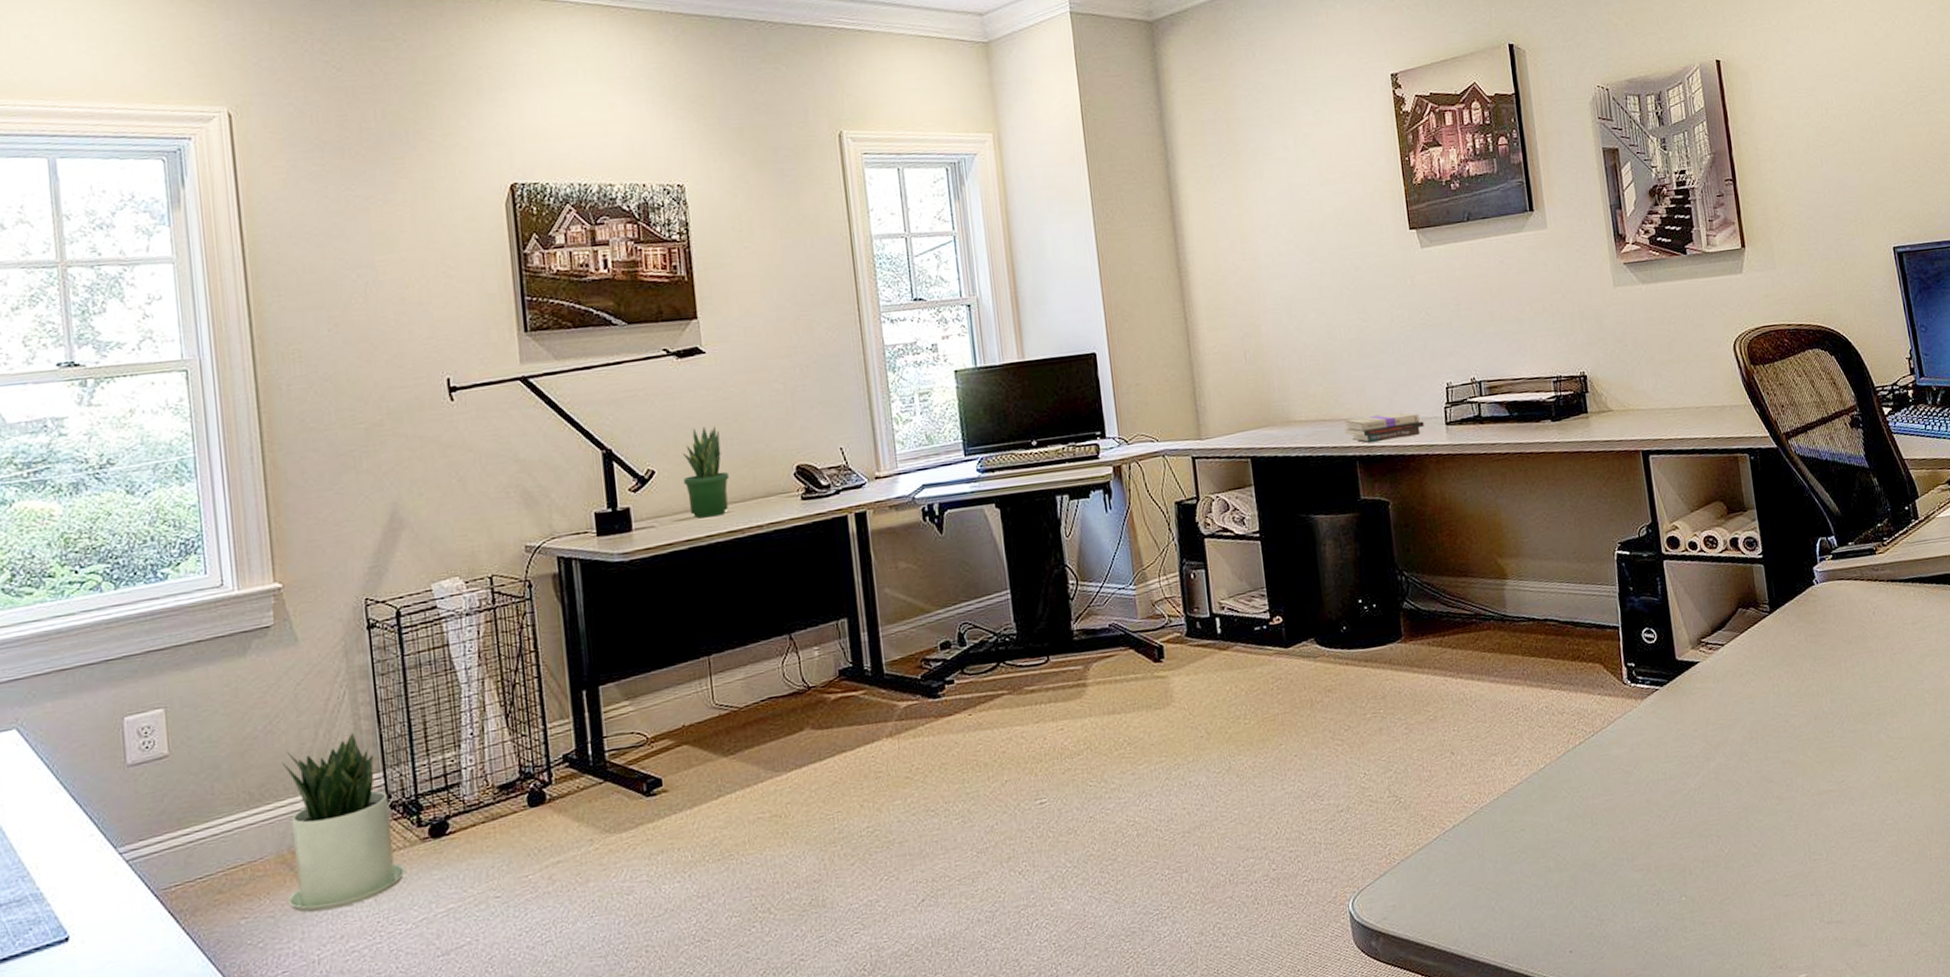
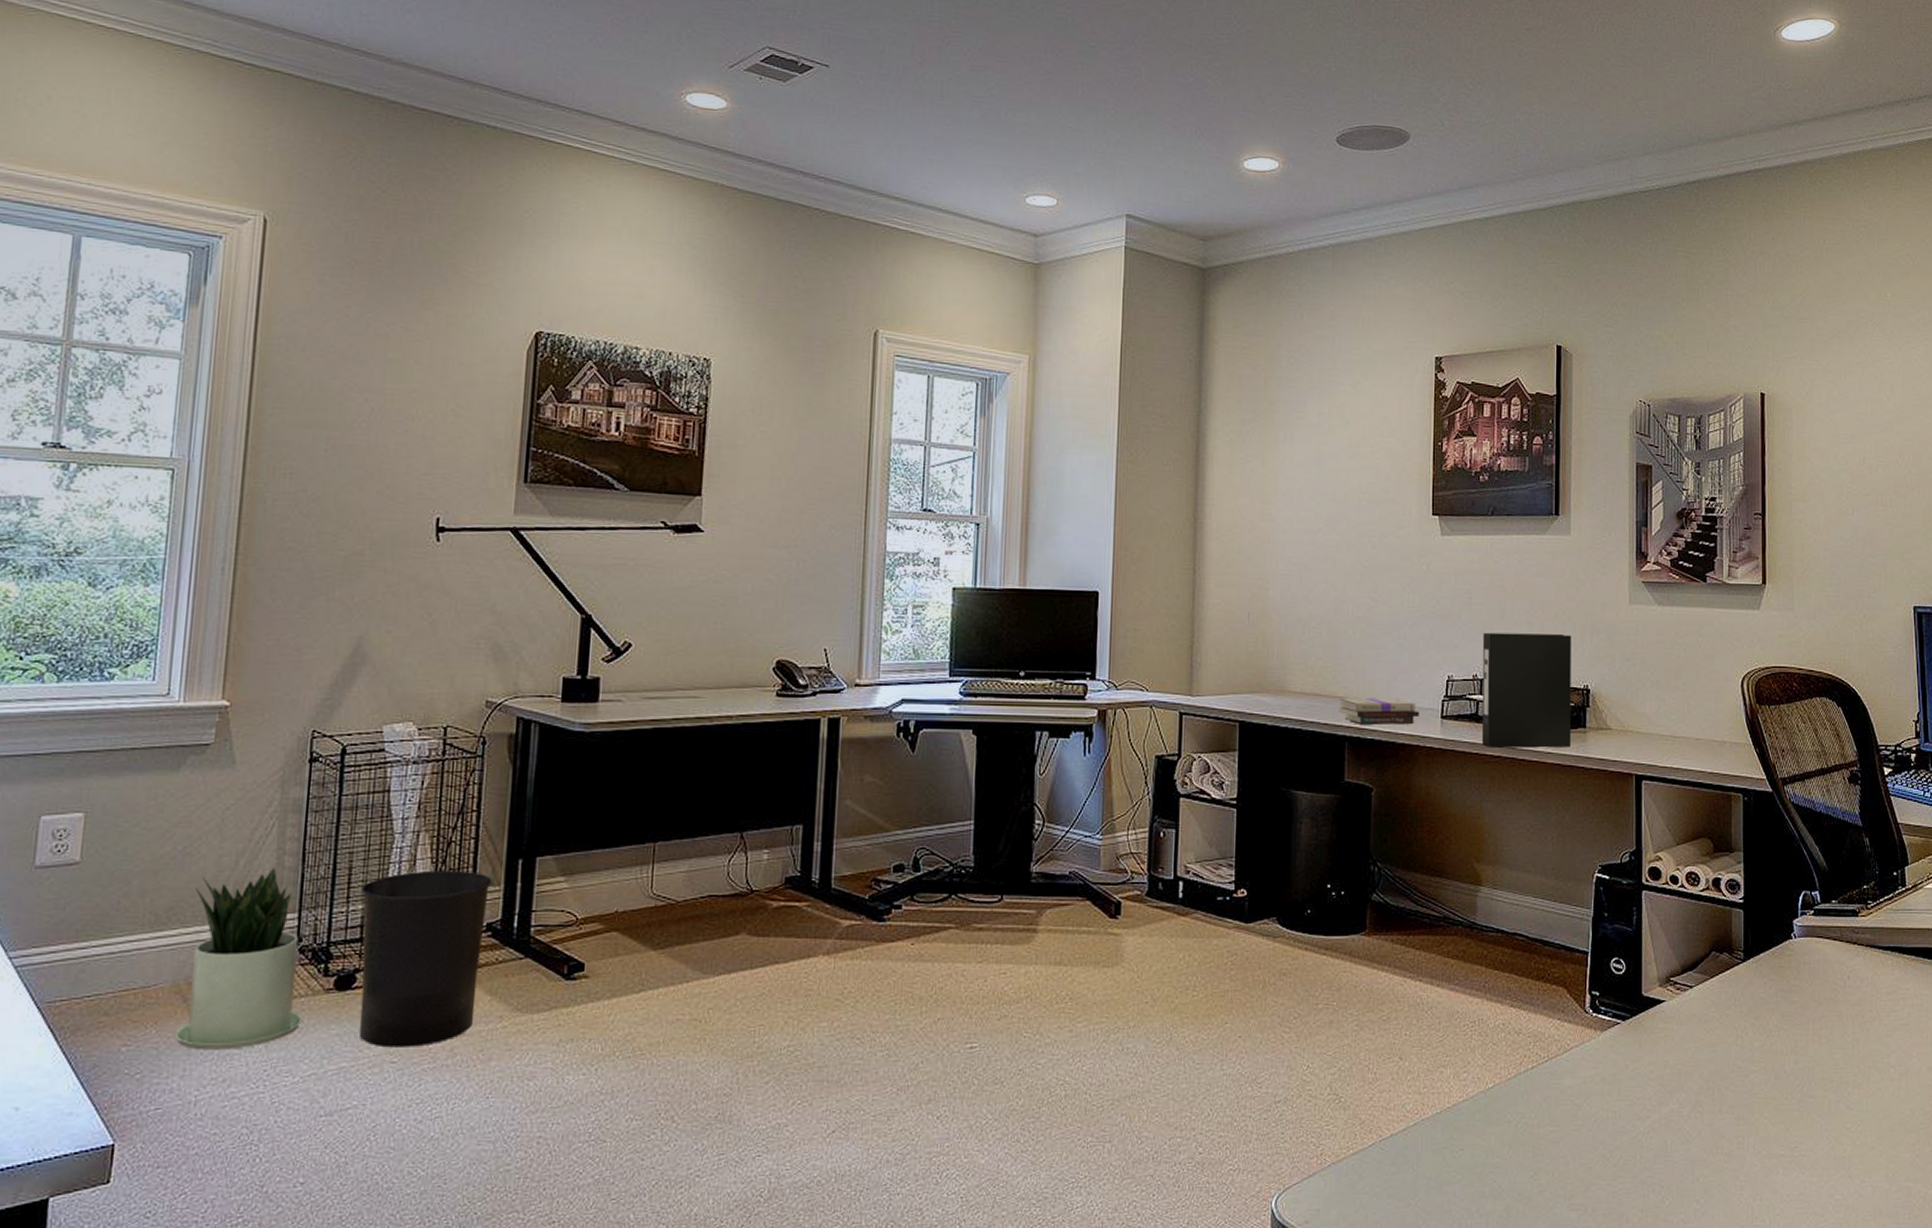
waste bin: none [438,708,567,885] -> present [358,870,493,1048]
planter: present [682,426,730,519] -> none [659,607,707,700]
binder: none [1475,325,1575,446] -> present [1482,632,1571,748]

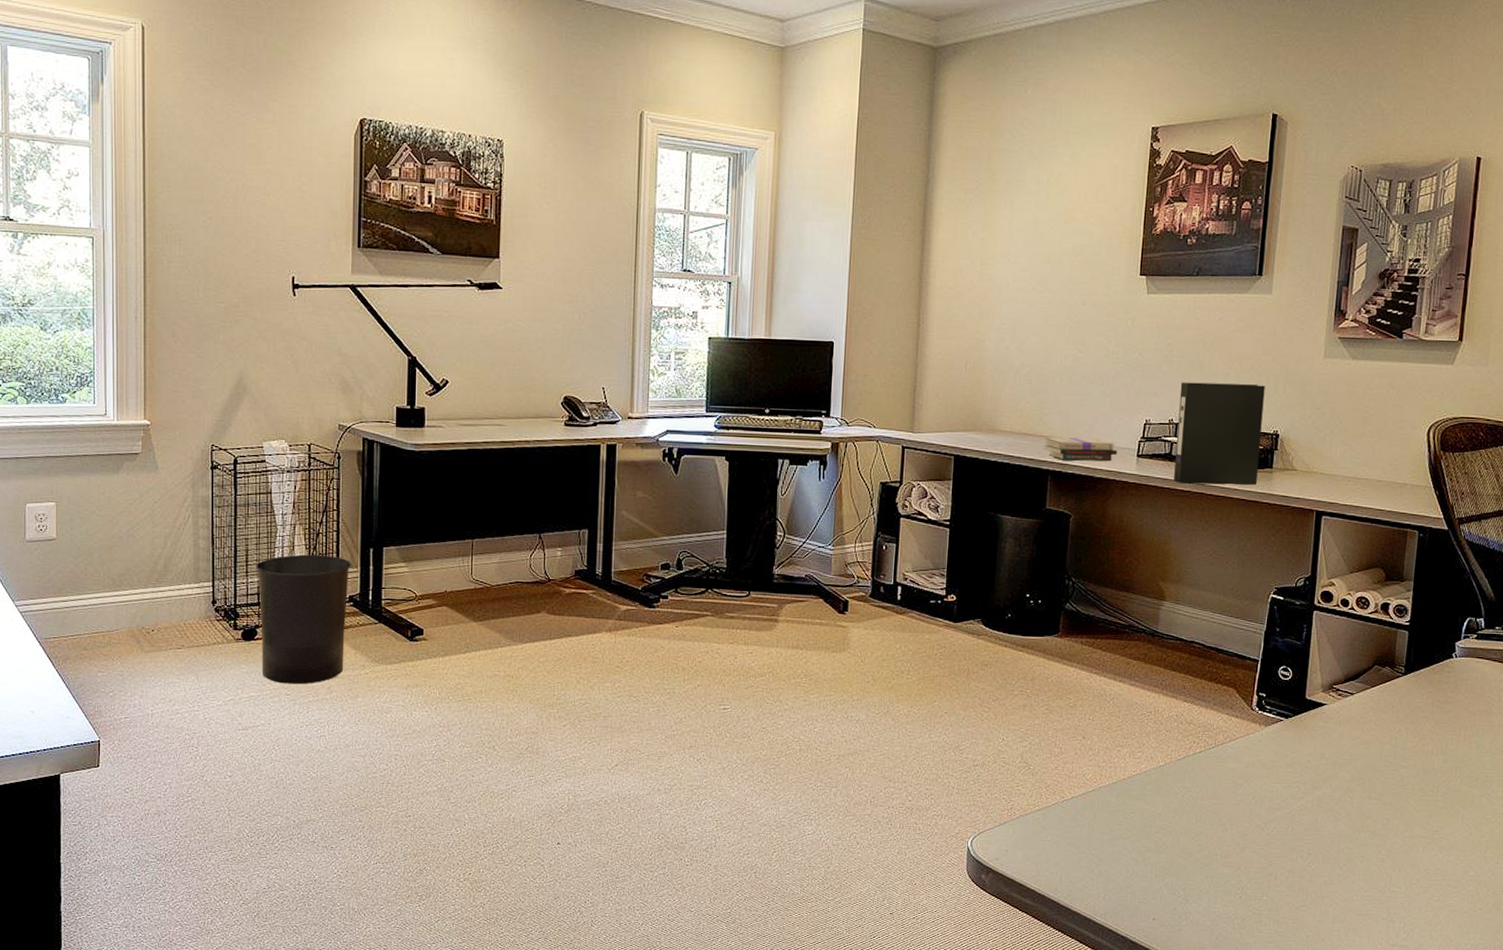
planter: present [174,867,303,1050] -> none [133,547,221,679]

